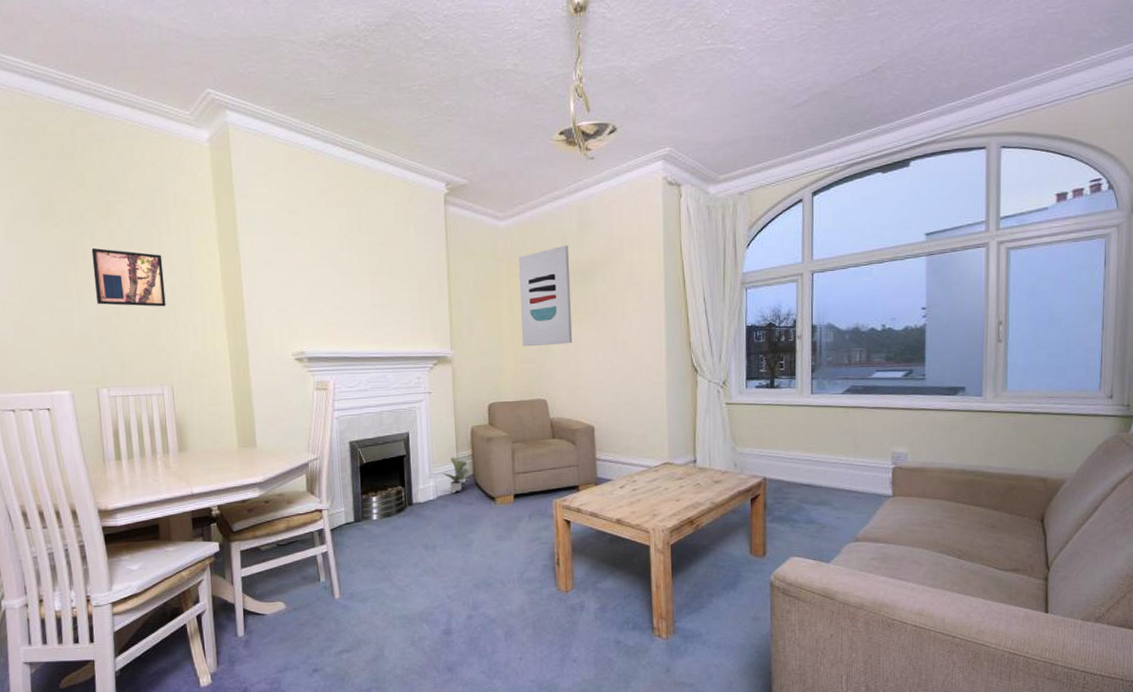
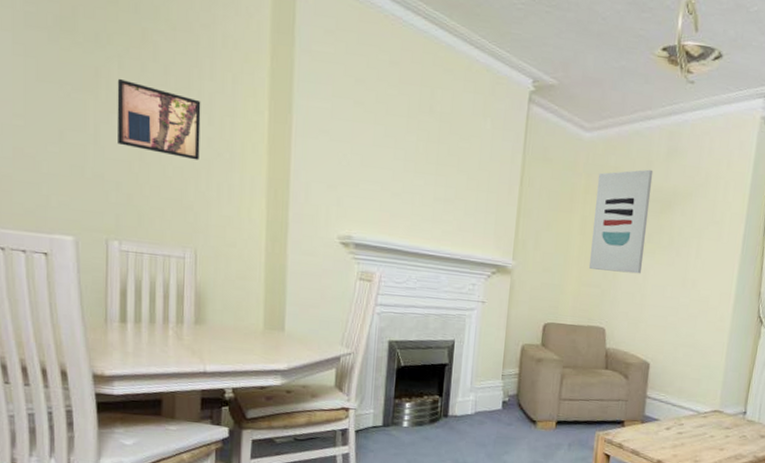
potted plant: present [443,457,470,494] -> none [485,373,514,412]

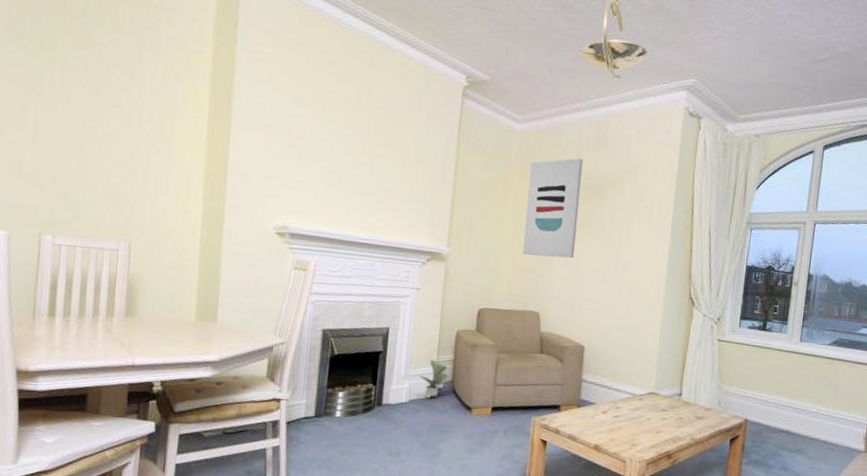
wall art: present [117,78,201,161] -> none [57,78,143,155]
potted plant: none [485,373,514,412] -> present [420,359,449,399]

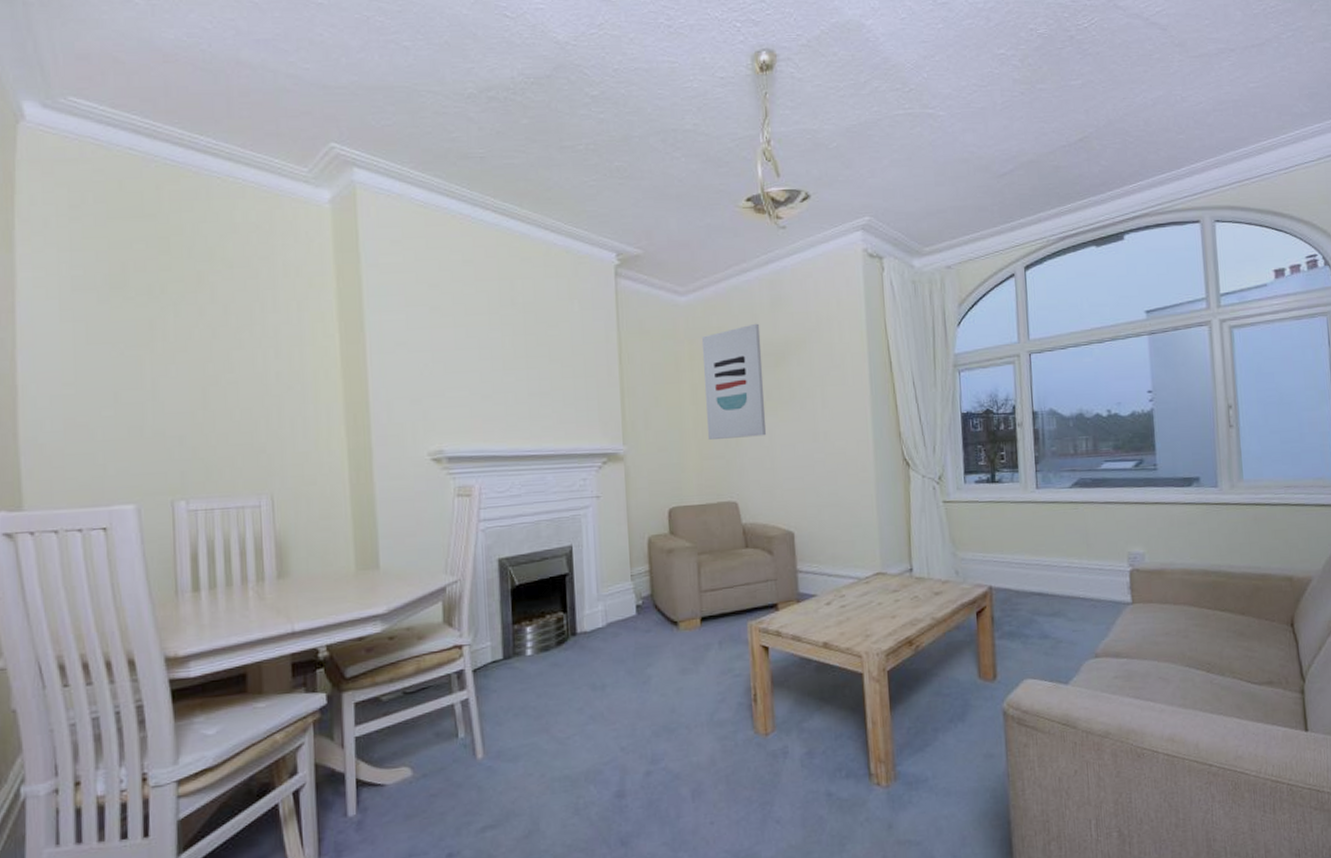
potted plant: present [420,359,449,399] -> none [614,574,647,620]

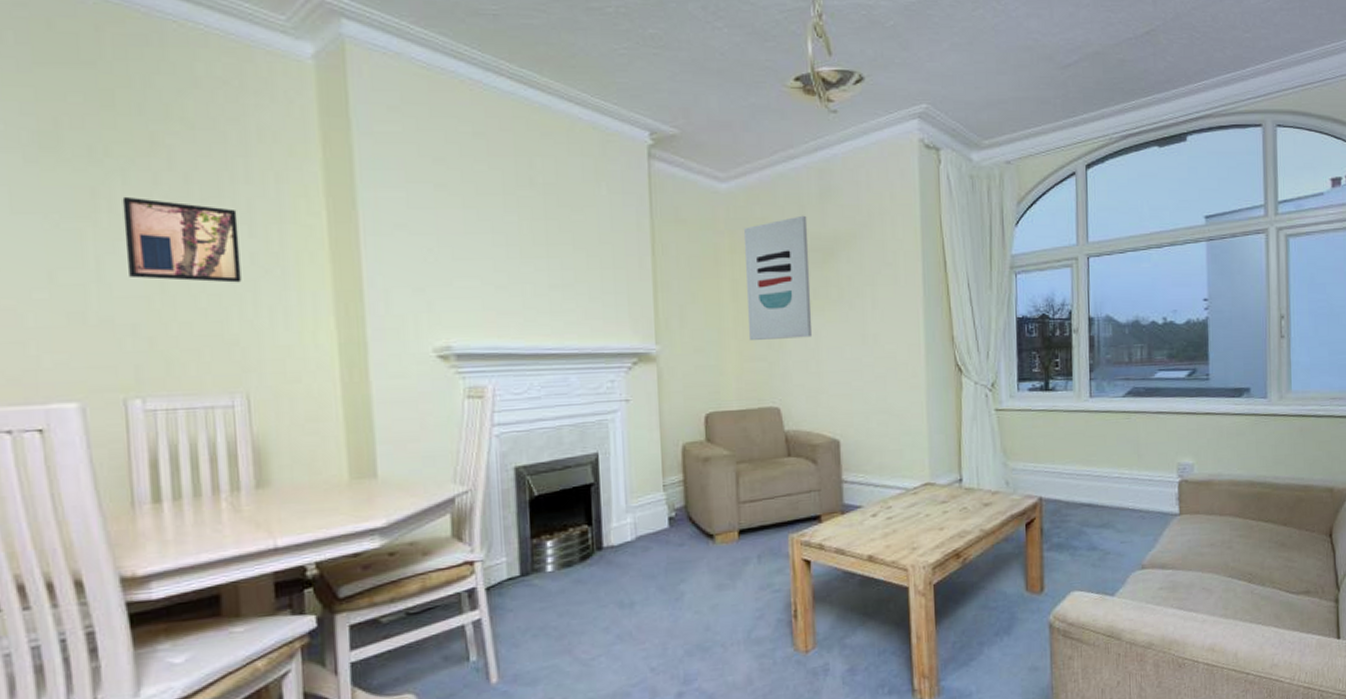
wall art: none [174,326,269,399] -> present [122,196,242,283]

